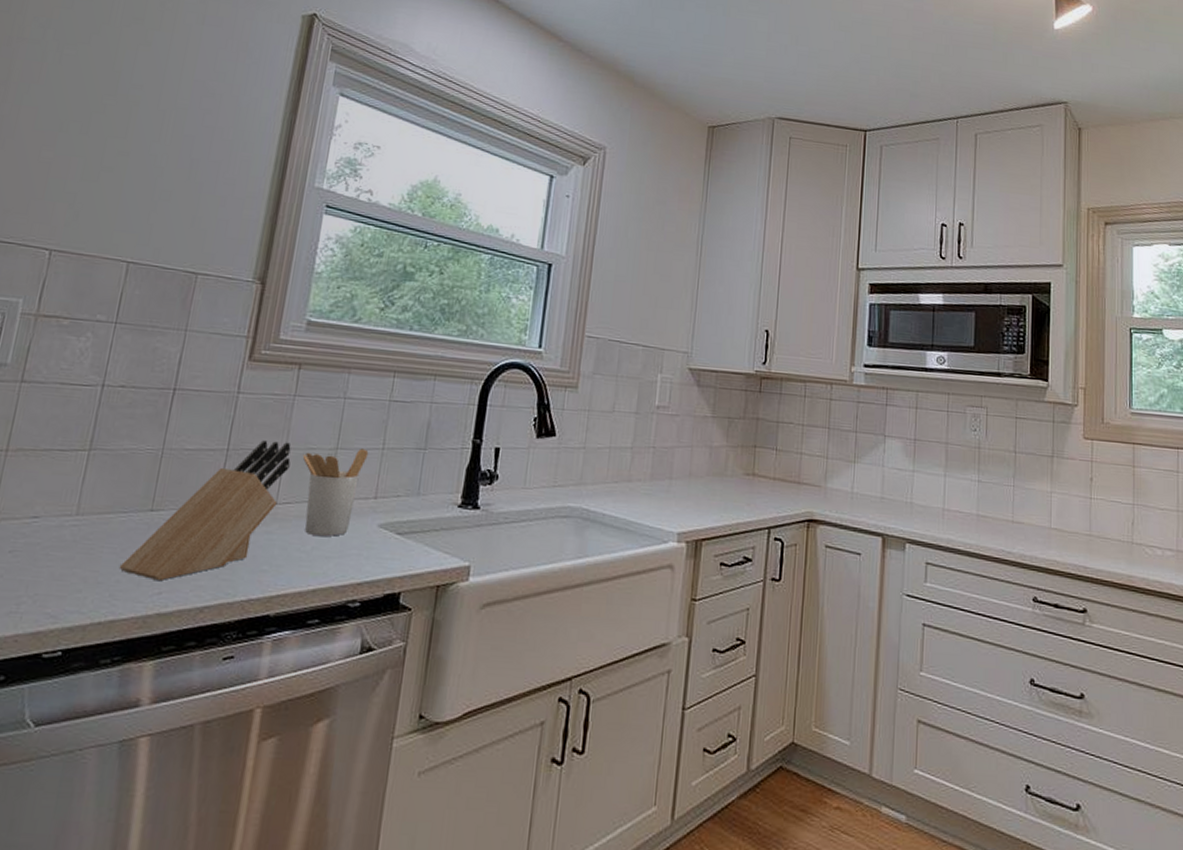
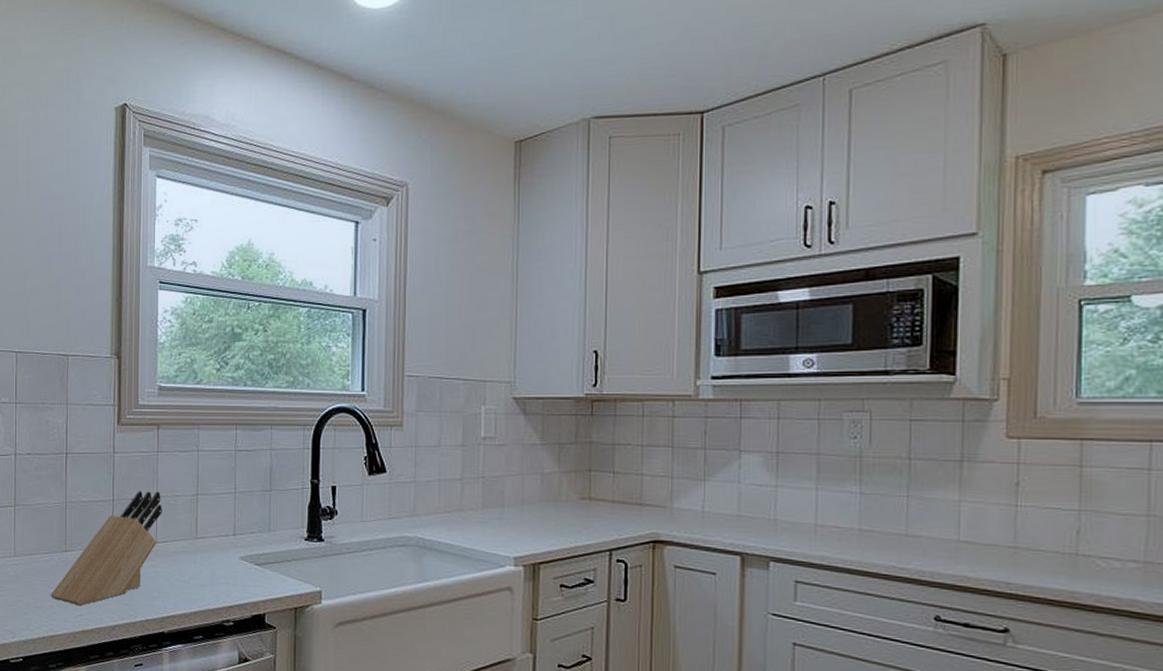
utensil holder: present [302,448,369,536] -> none [171,493,224,568]

